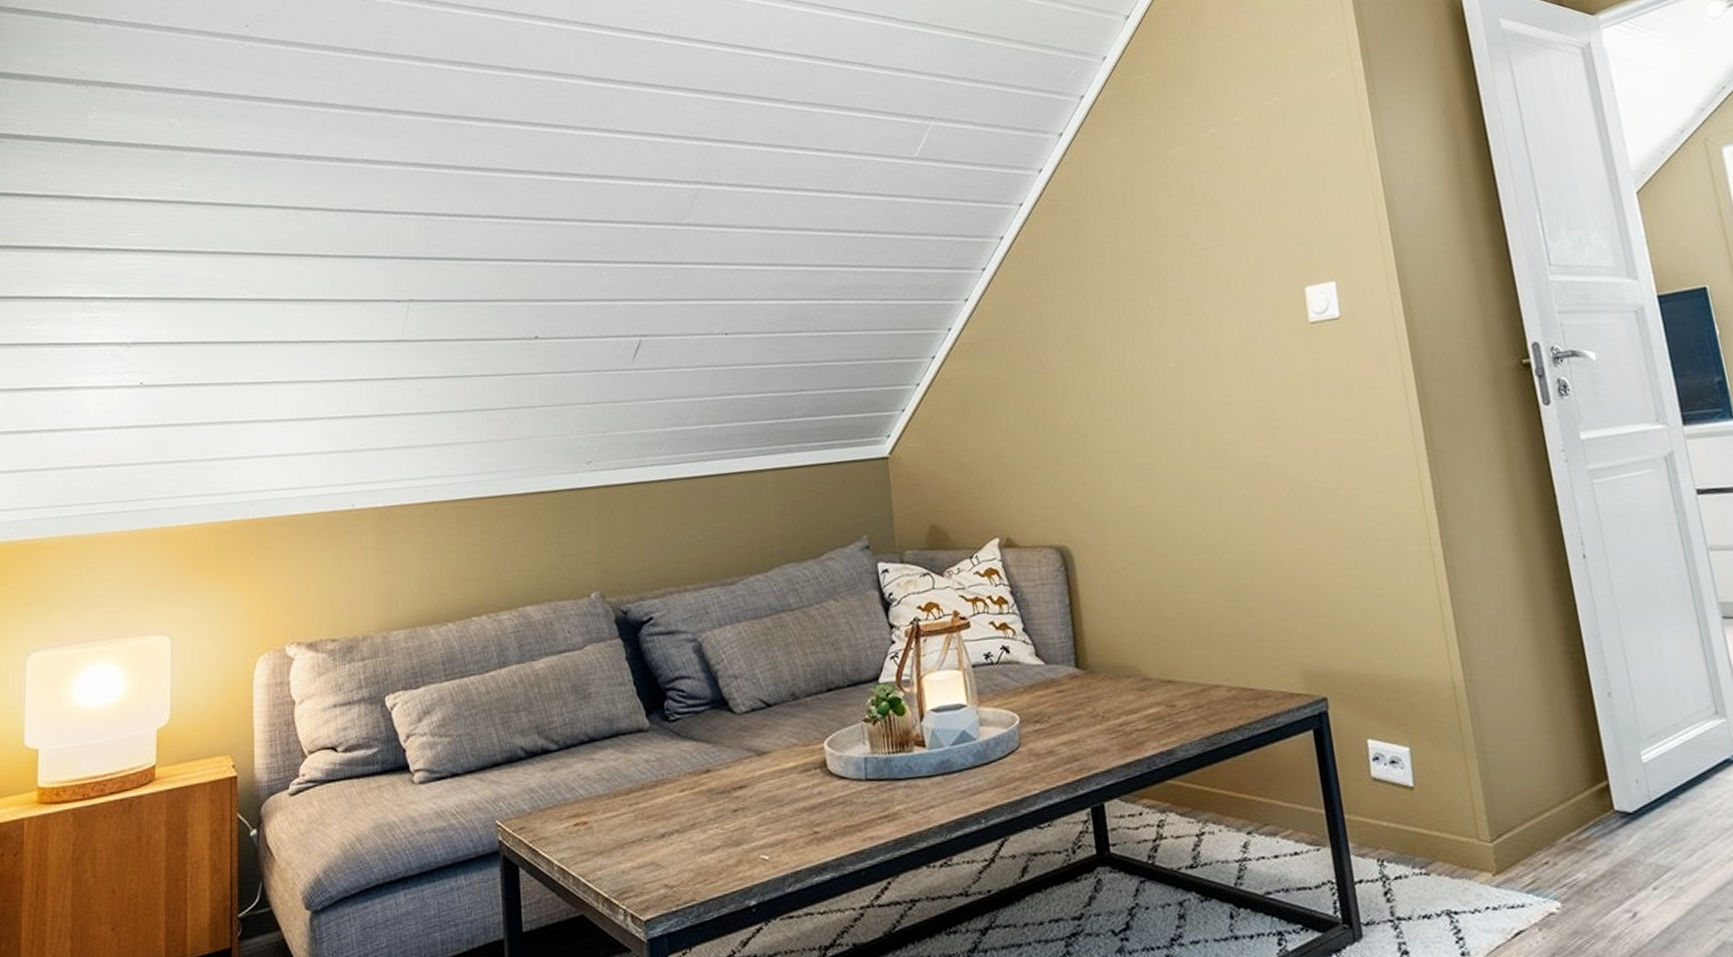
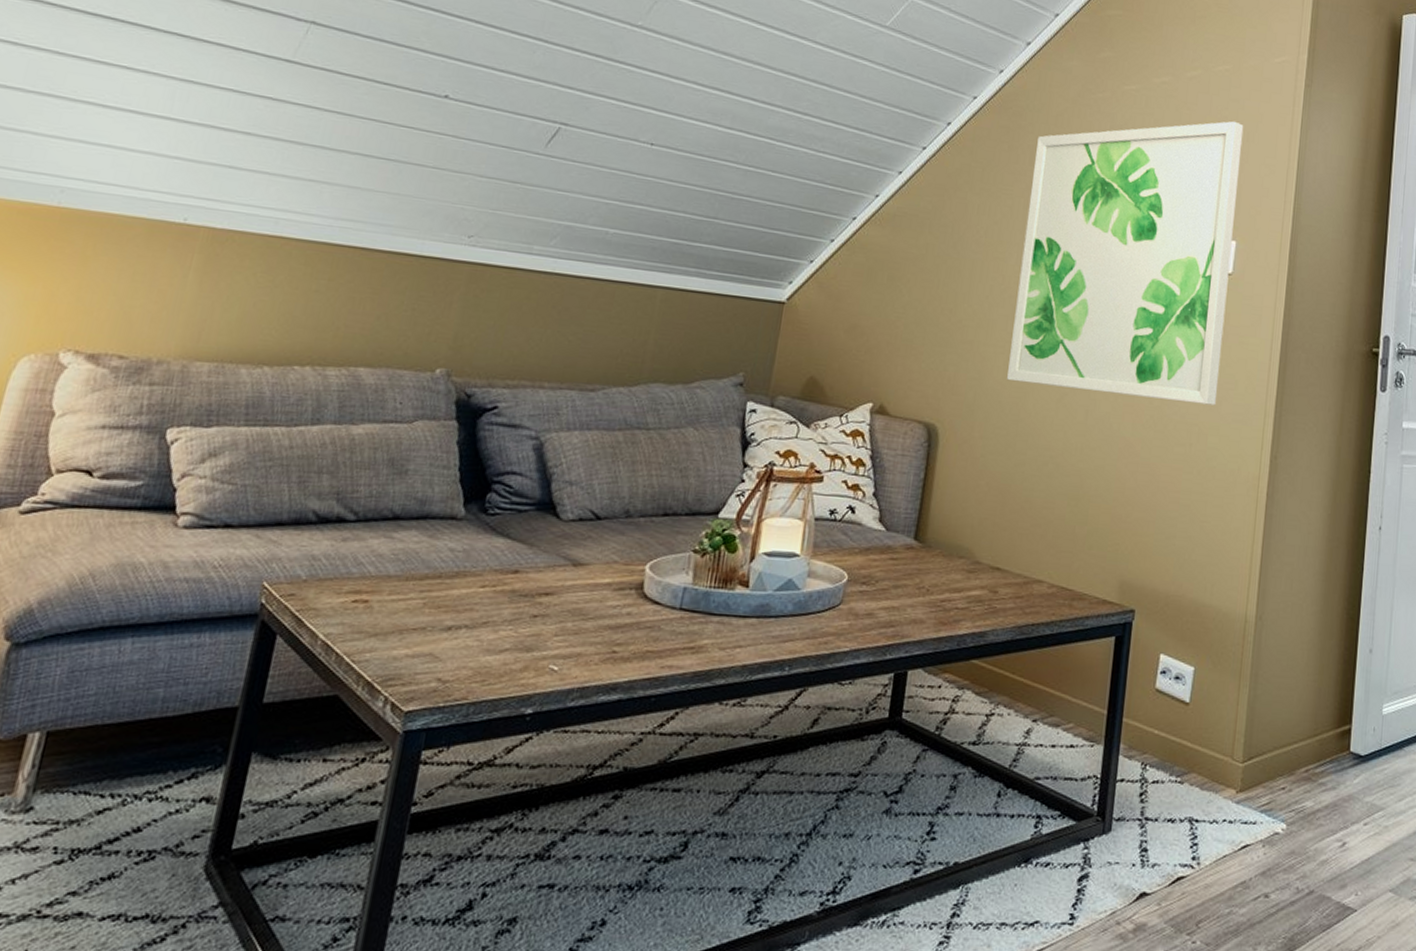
wall art: none [1095,154,1358,485] -> present [1007,121,1244,406]

